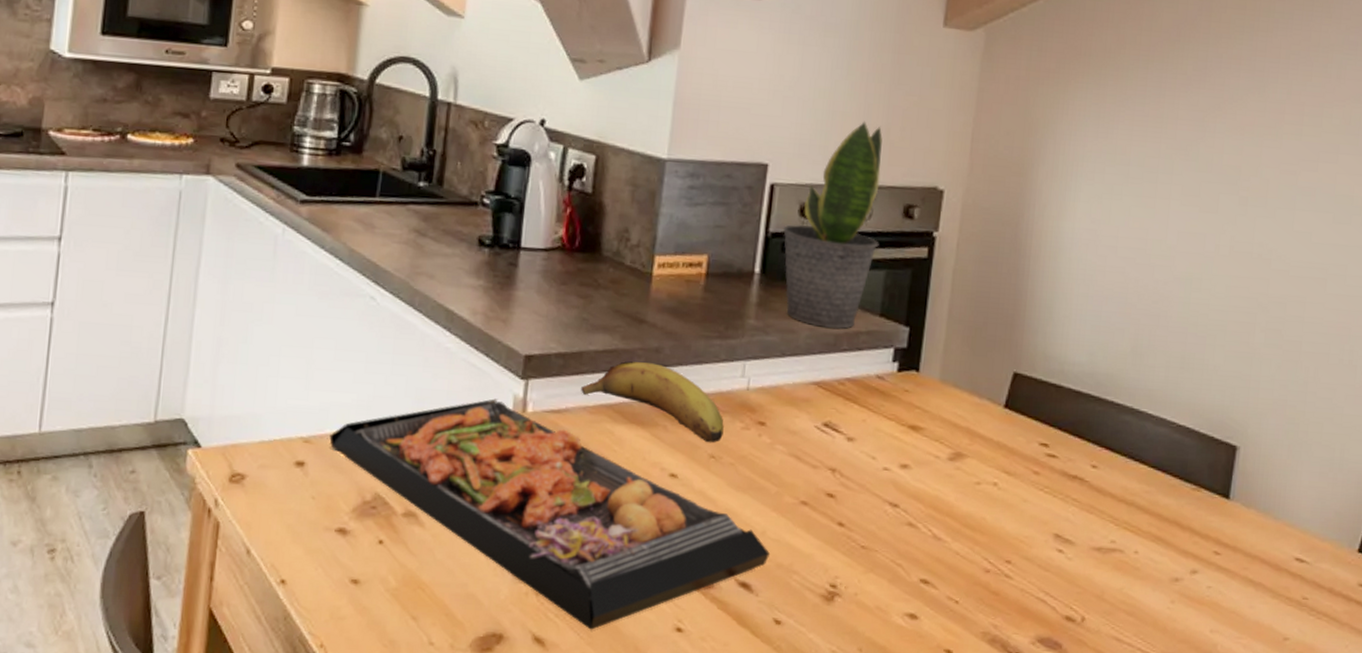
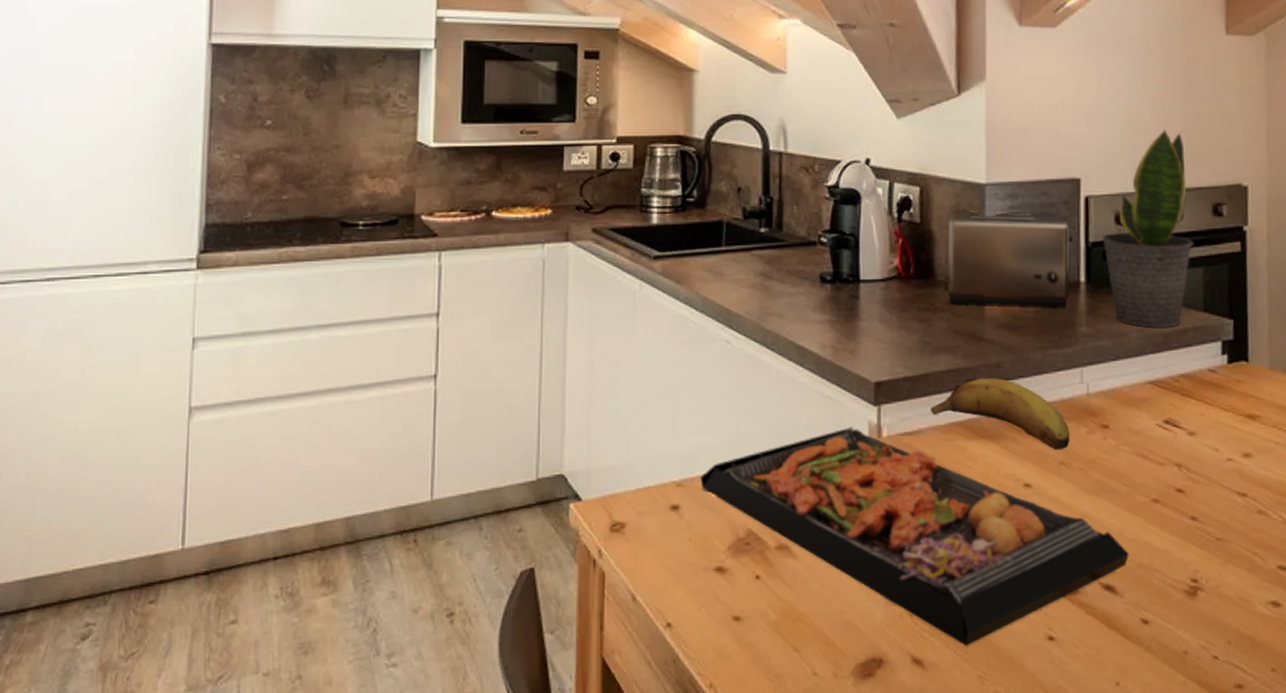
toaster: none [609,184,753,297] -> present [943,209,1074,308]

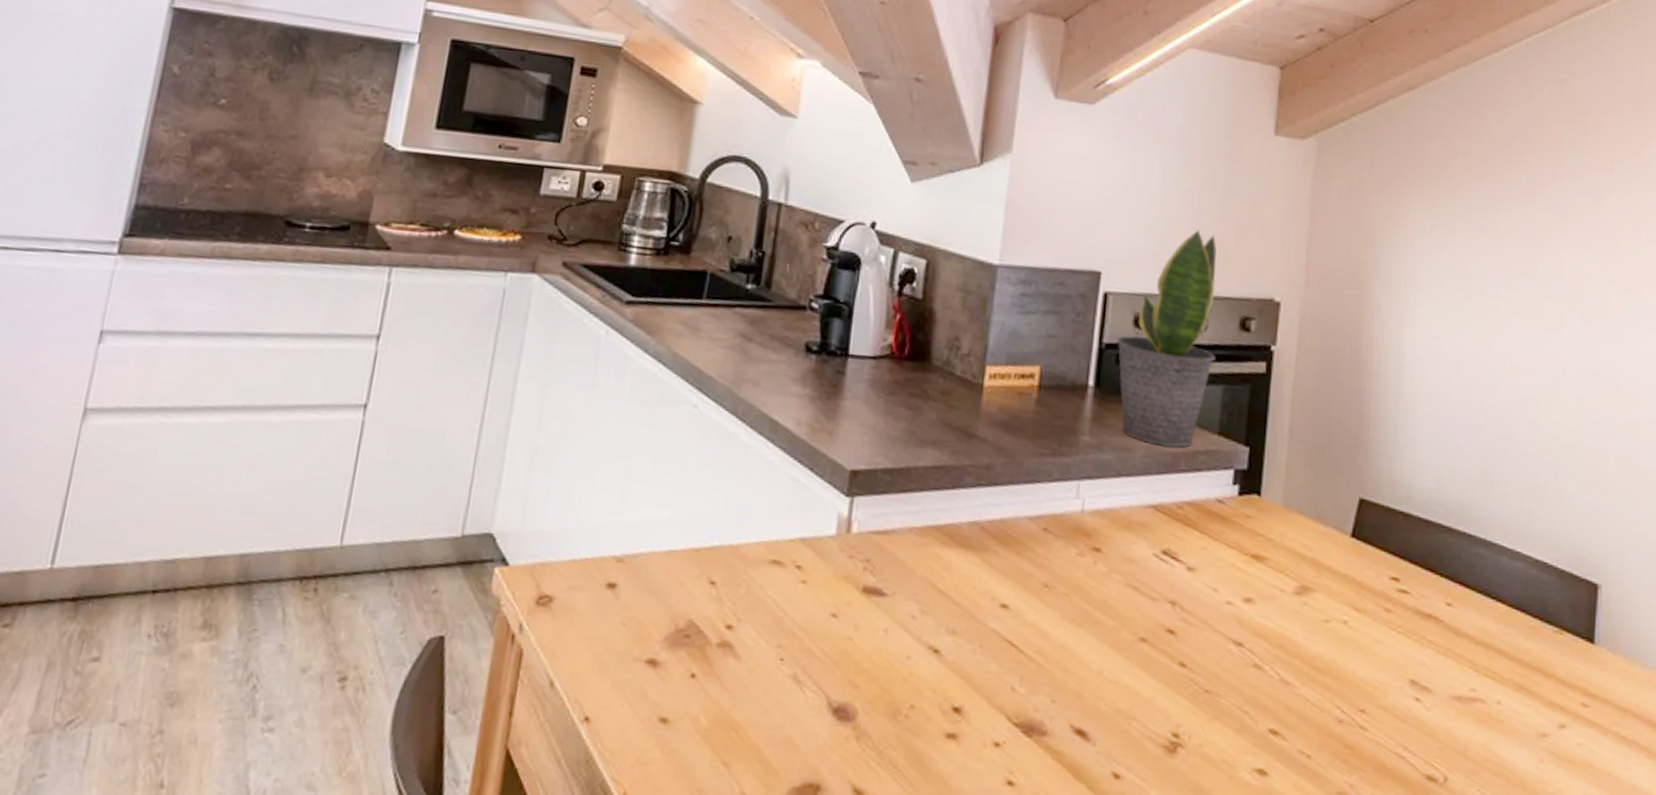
food platter: present [700,427,1130,646] -> none [643,517,1108,782]
fruit: present [931,378,1070,449] -> none [908,479,1058,570]
toaster: present [943,209,1074,308] -> none [939,290,1087,412]

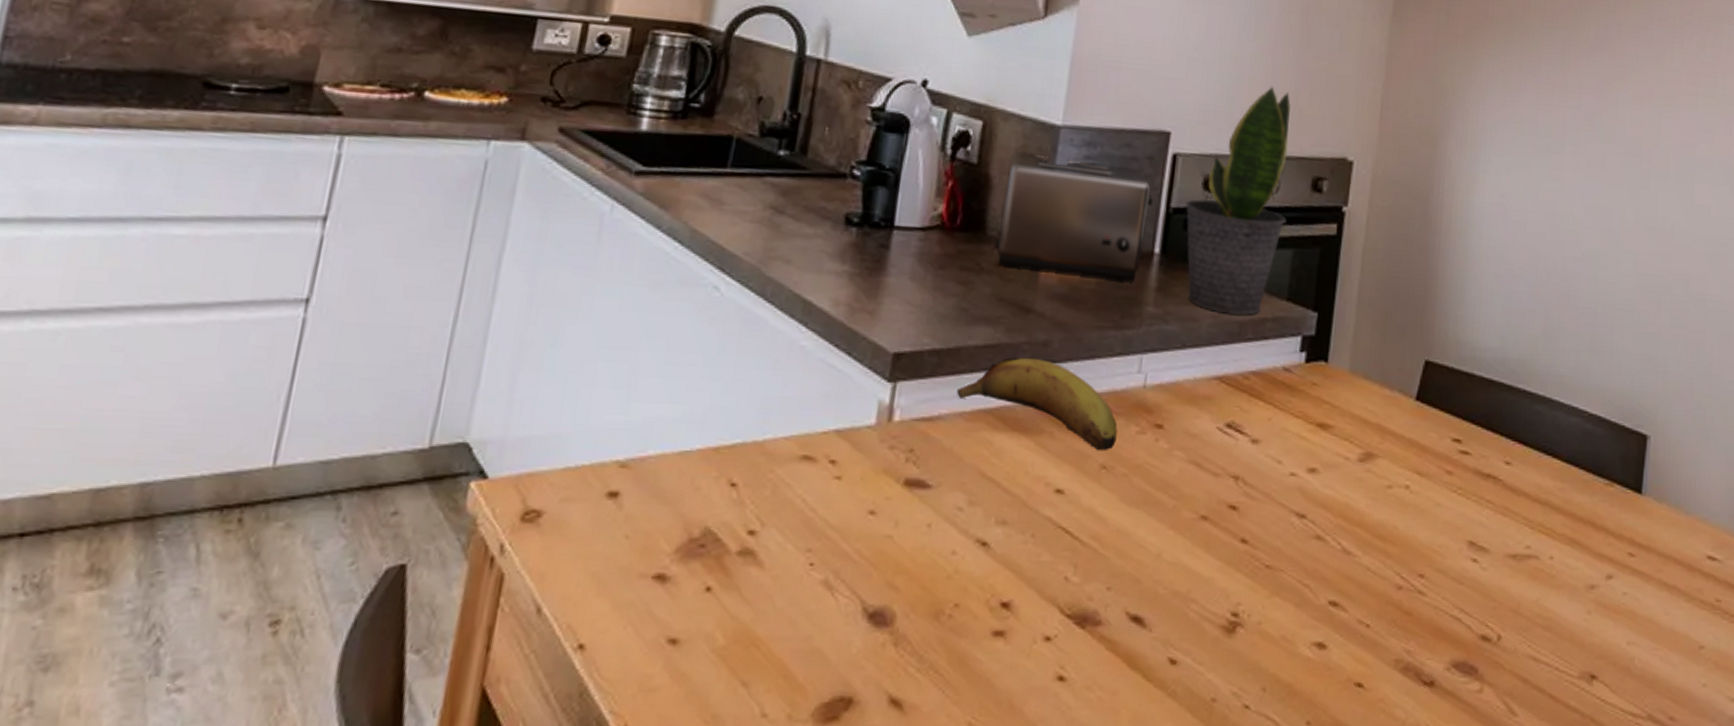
fruit: none [908,479,1058,570] -> present [957,358,1118,450]
toaster: none [939,290,1087,412] -> present [994,153,1154,282]

